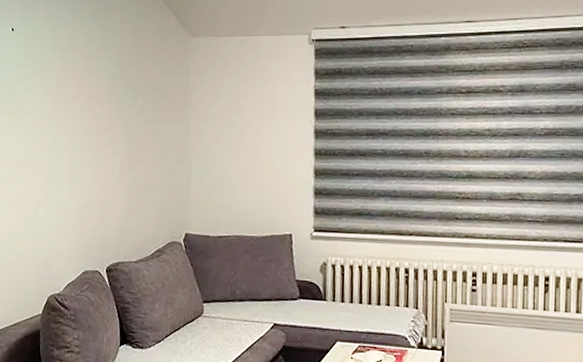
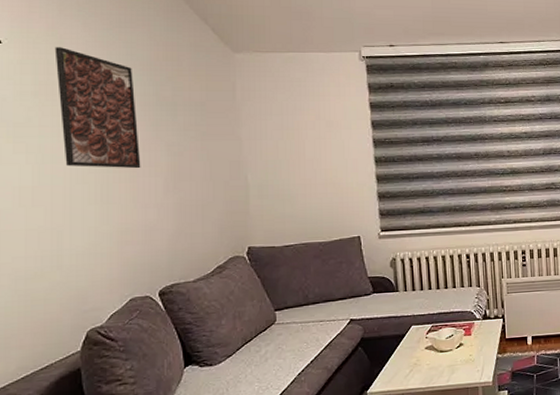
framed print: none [47,34,106,148] -> present [54,47,141,169]

